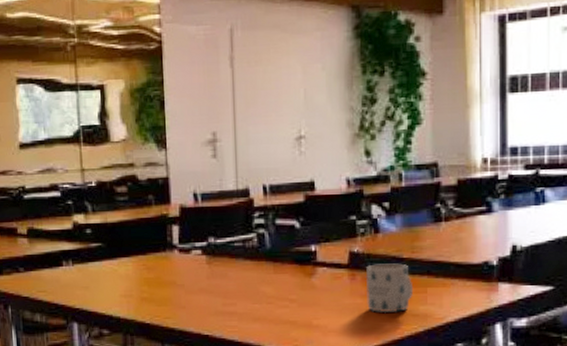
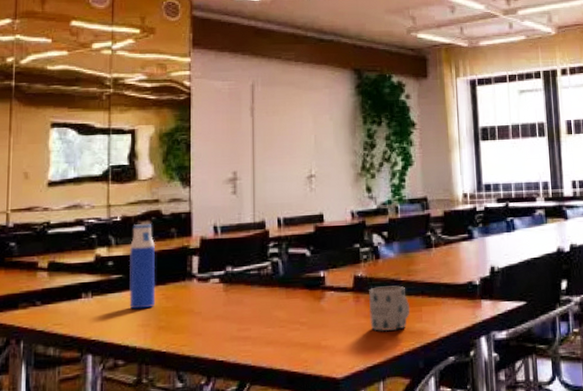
water bottle: none [107,190,137,279] -> present [128,224,156,310]

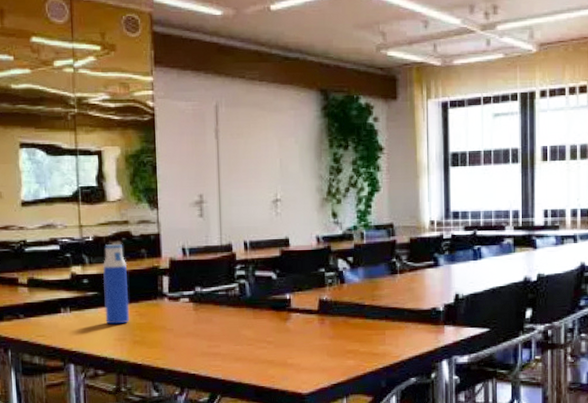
mug: present [368,285,411,332] -> none [333,309,374,353]

